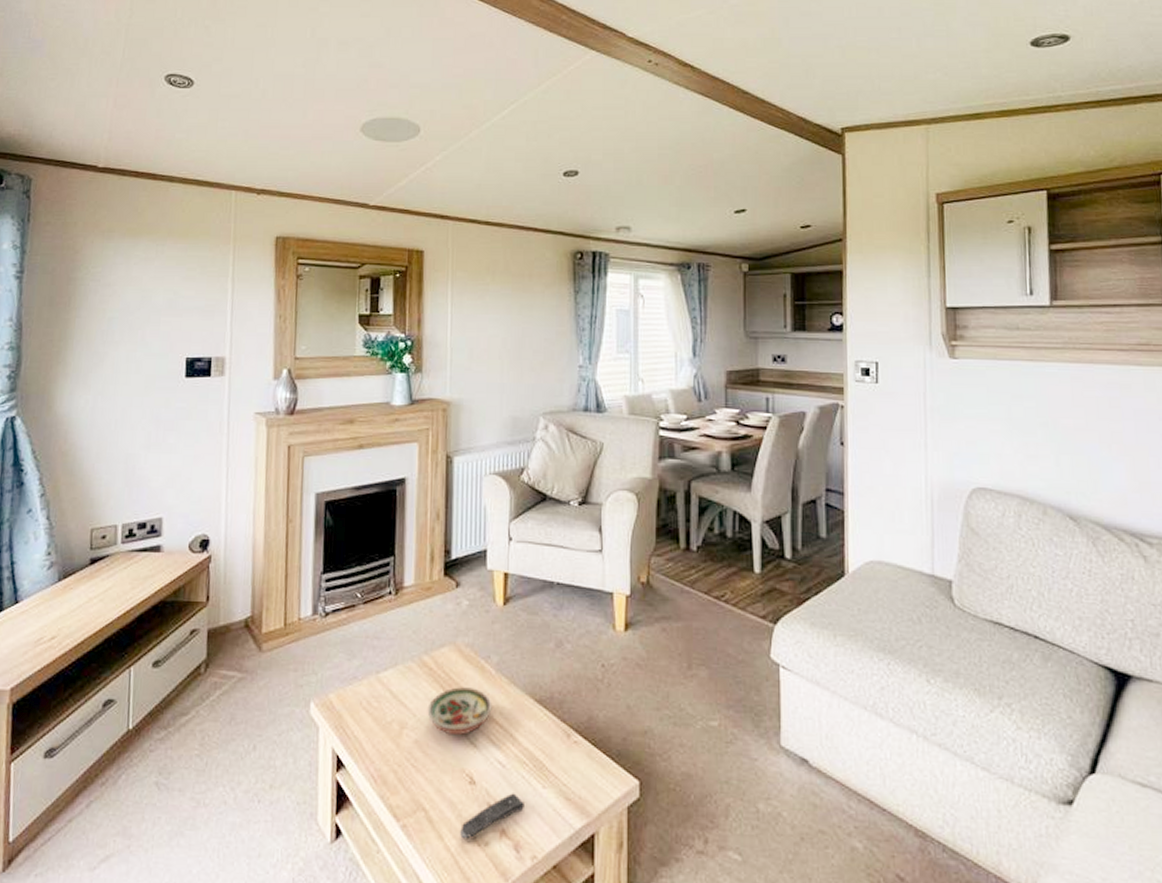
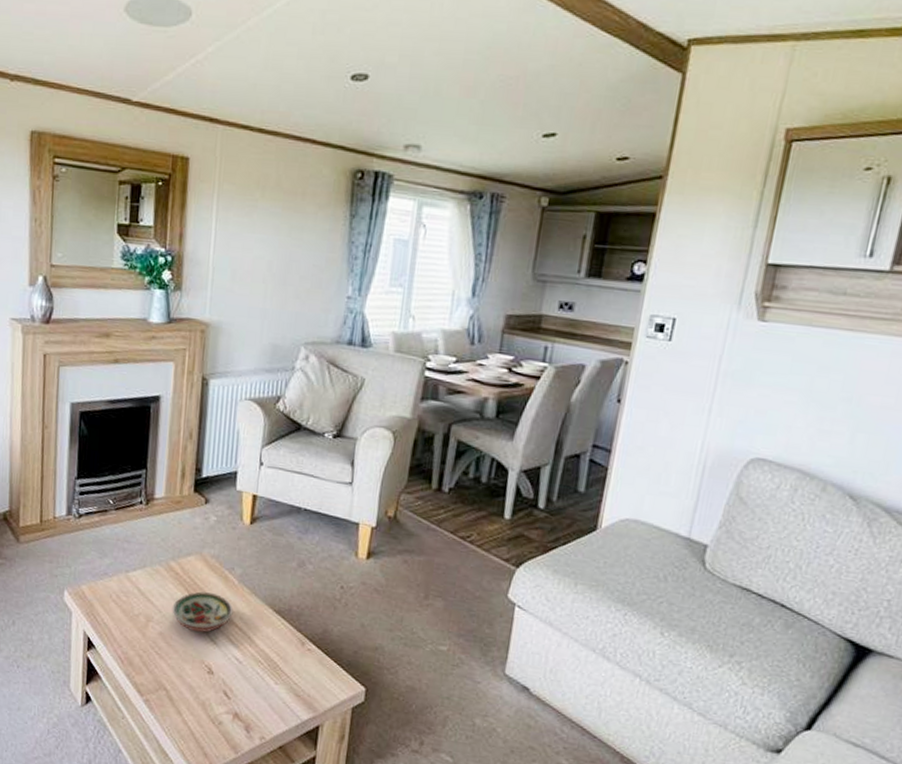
remote control: present [460,793,524,839] -> none [197,685,257,717]

